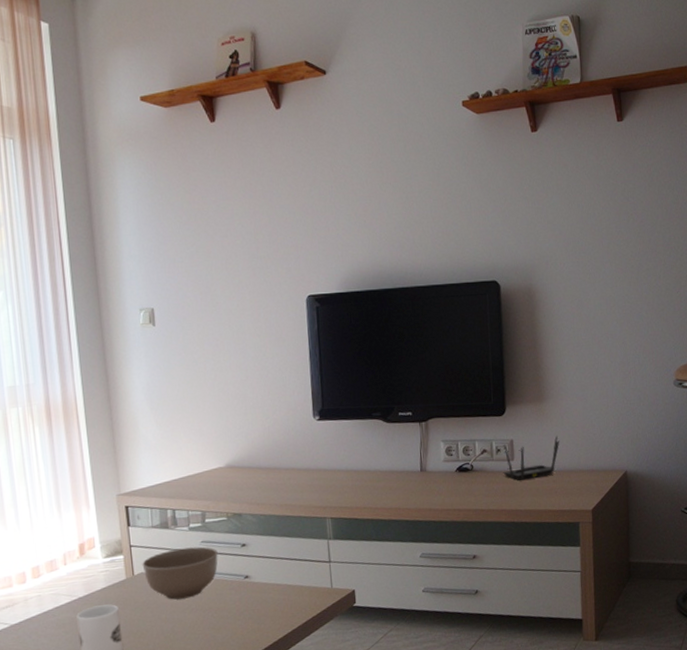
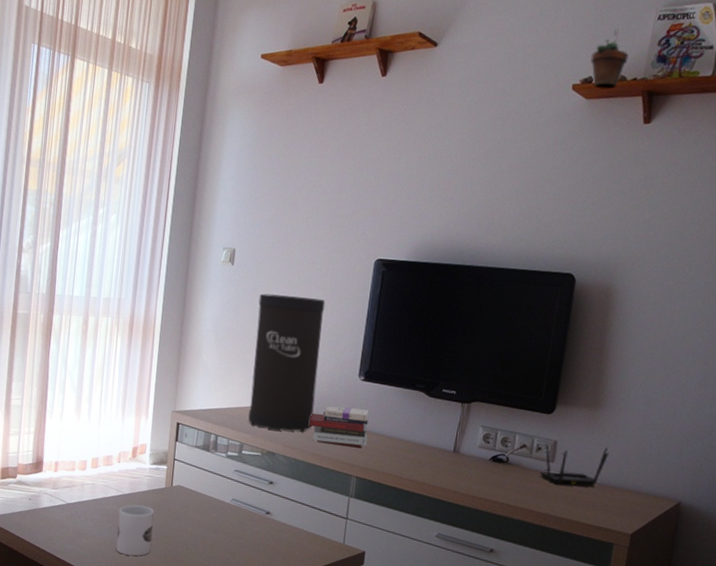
bowl: present [142,546,218,600] -> none [180,471,247,519]
speaker: none [191,346,275,491] -> present [248,293,326,433]
books: none [271,449,335,492] -> present [309,405,370,449]
succulent plant: none [473,44,507,103] -> present [590,28,629,90]

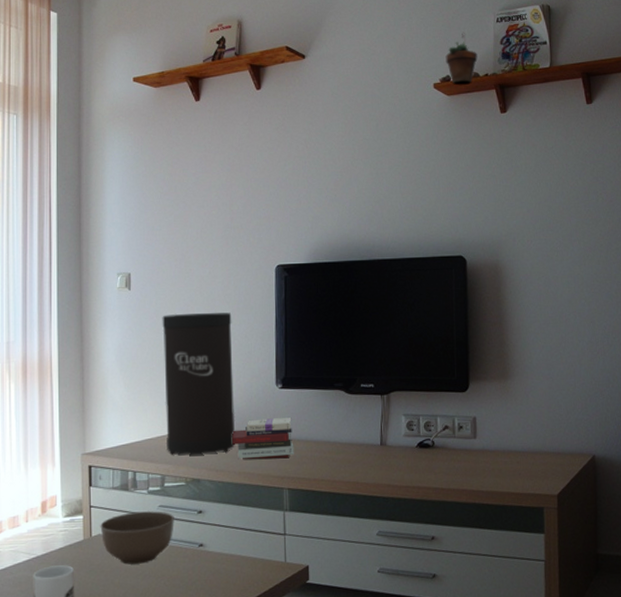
bowl: none [180,471,247,519] -> present [100,511,174,565]
wifi router: present [539,443,610,487] -> none [465,414,525,460]

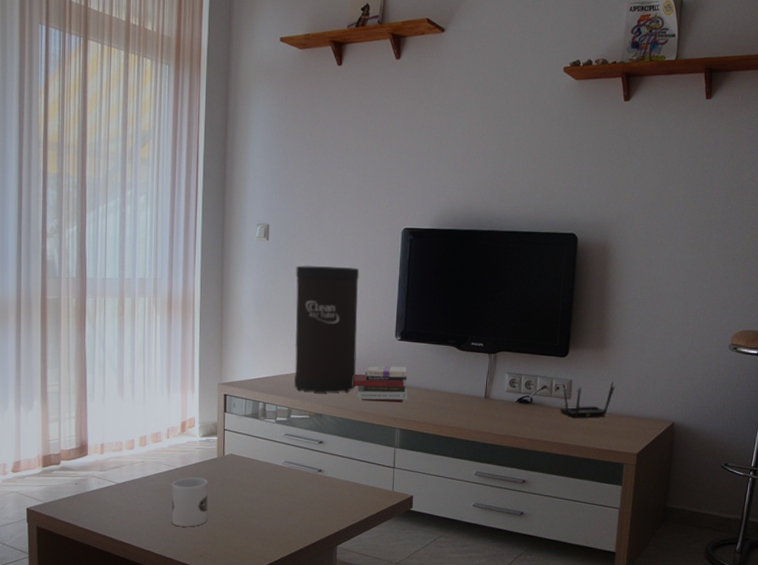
bowl: present [100,511,174,565] -> none [232,437,298,482]
succulent plant: present [445,32,478,86] -> none [577,18,608,72]
wifi router: none [465,414,525,460] -> present [559,381,616,418]

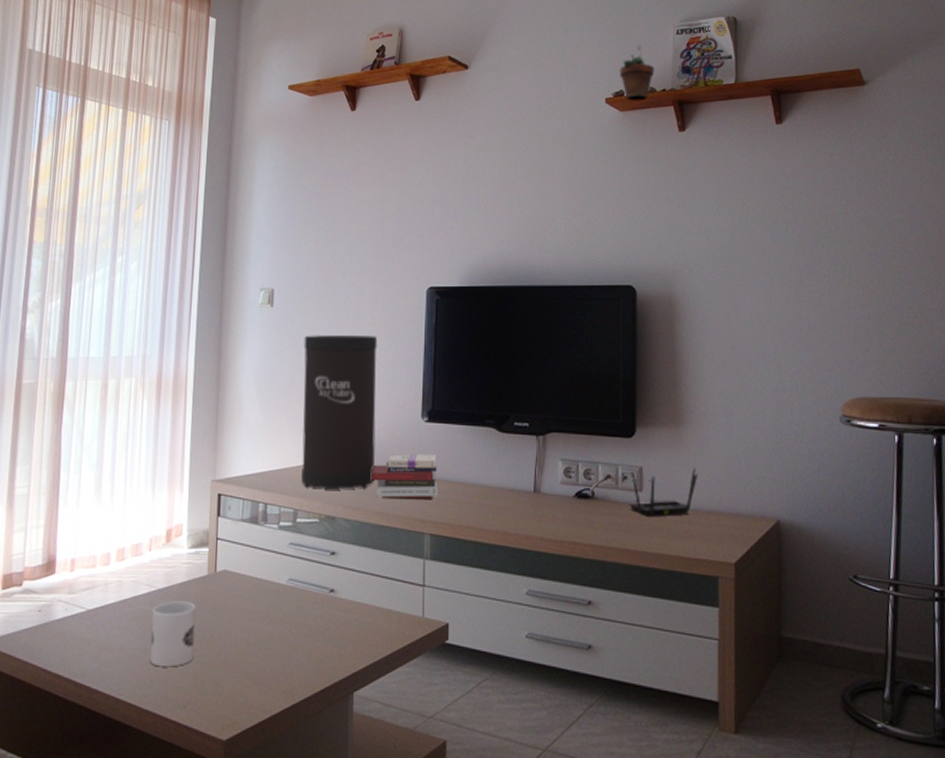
succulent plant: none [577,18,608,72] -> present [619,44,655,101]

